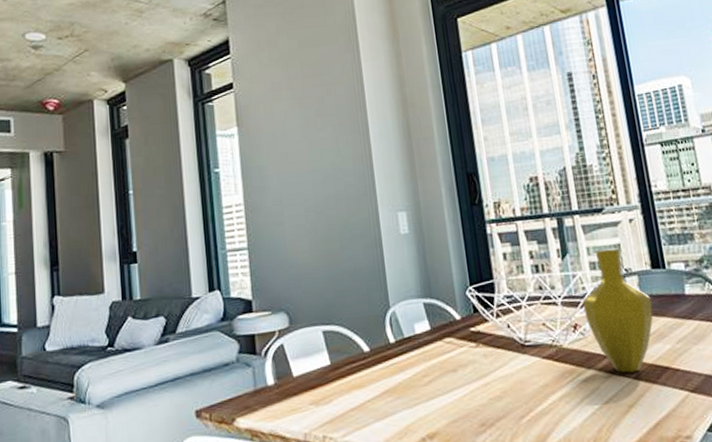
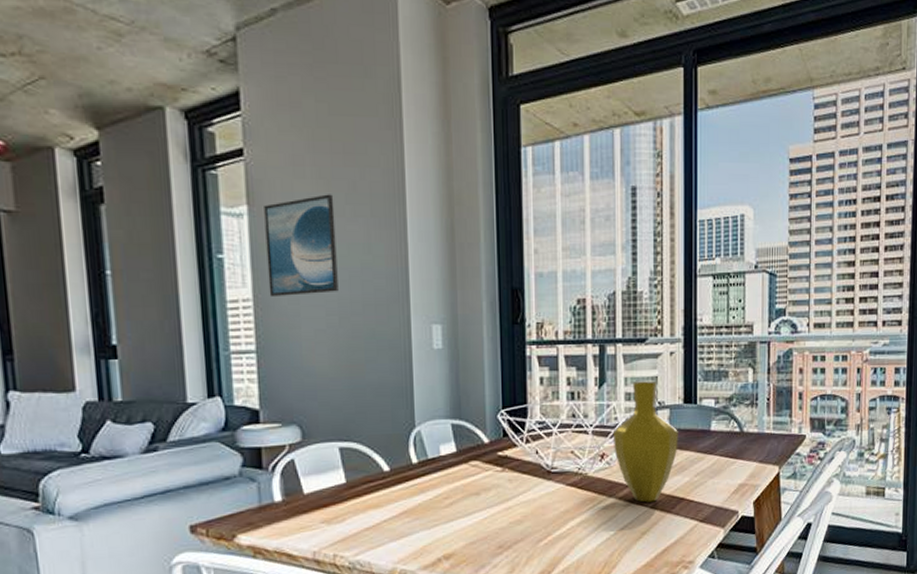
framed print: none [250,110,314,201] -> present [264,194,338,298]

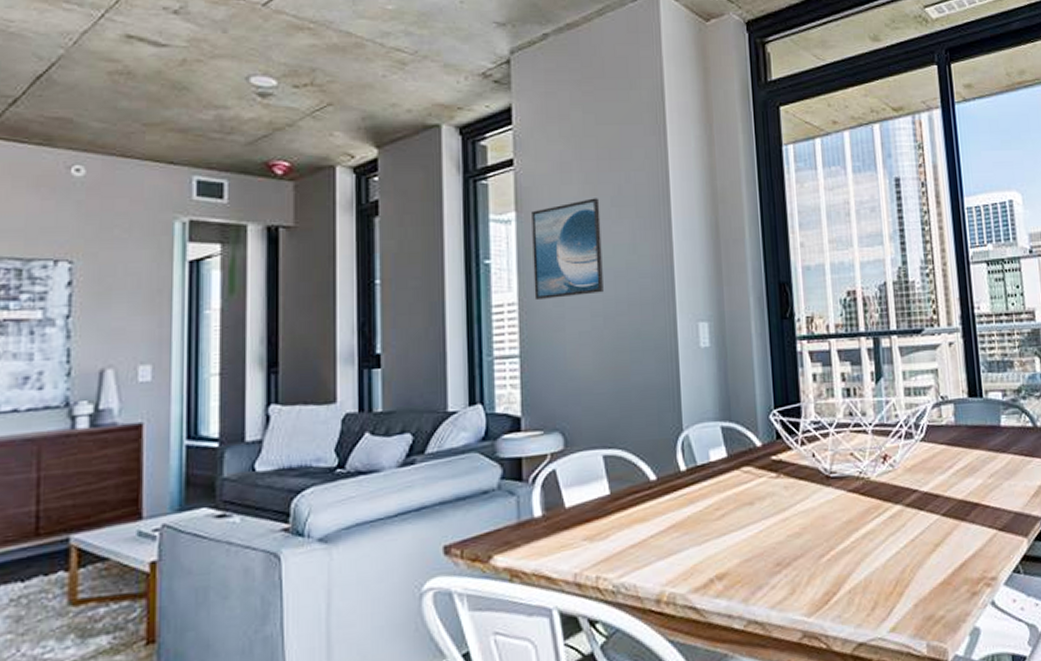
vase: present [612,381,678,503] -> none [894,373,967,510]

